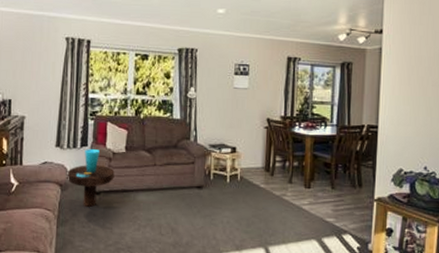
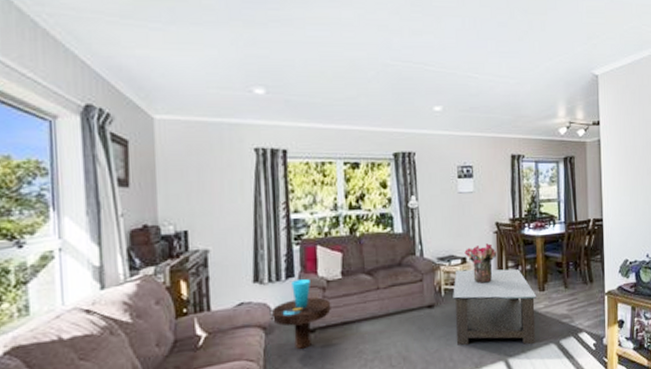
coffee table: none [220,158,302,238] -> present [453,269,537,346]
bouquet: none [235,137,266,173] -> present [464,243,497,284]

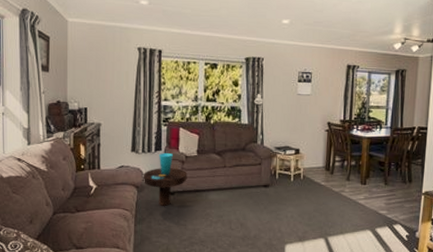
coffee table: present [453,269,537,346] -> none [285,159,359,229]
bouquet: present [464,243,497,284] -> none [298,139,327,172]

